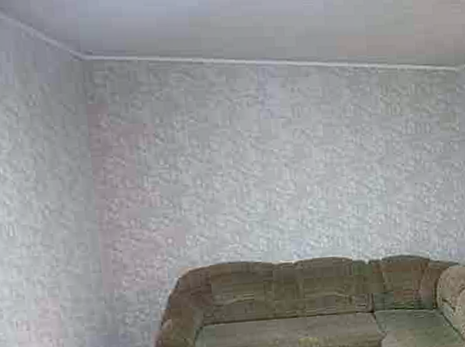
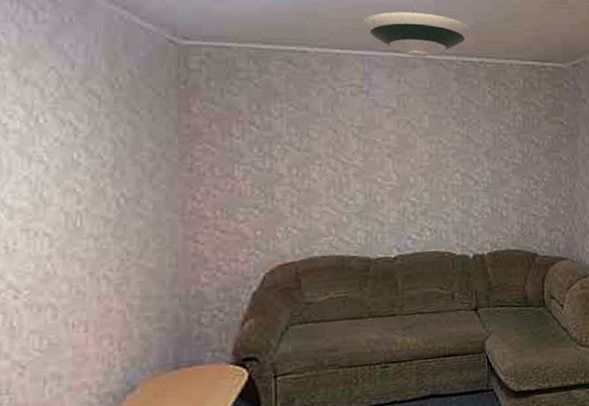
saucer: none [253,18,365,65] -> present [361,12,474,58]

